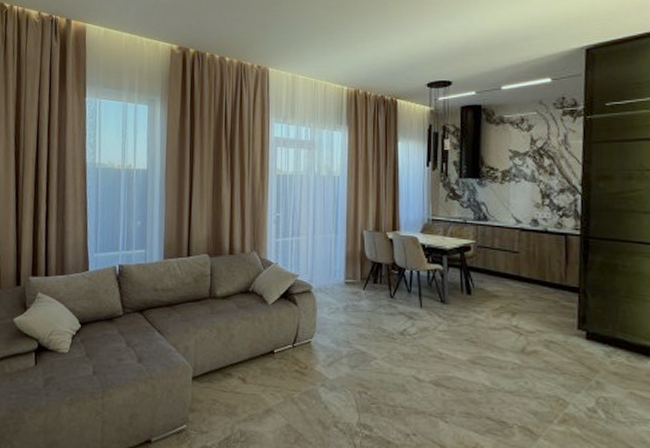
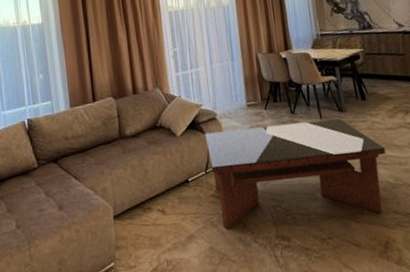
coffee table: none [297,305,485,417] -> present [204,118,386,231]

